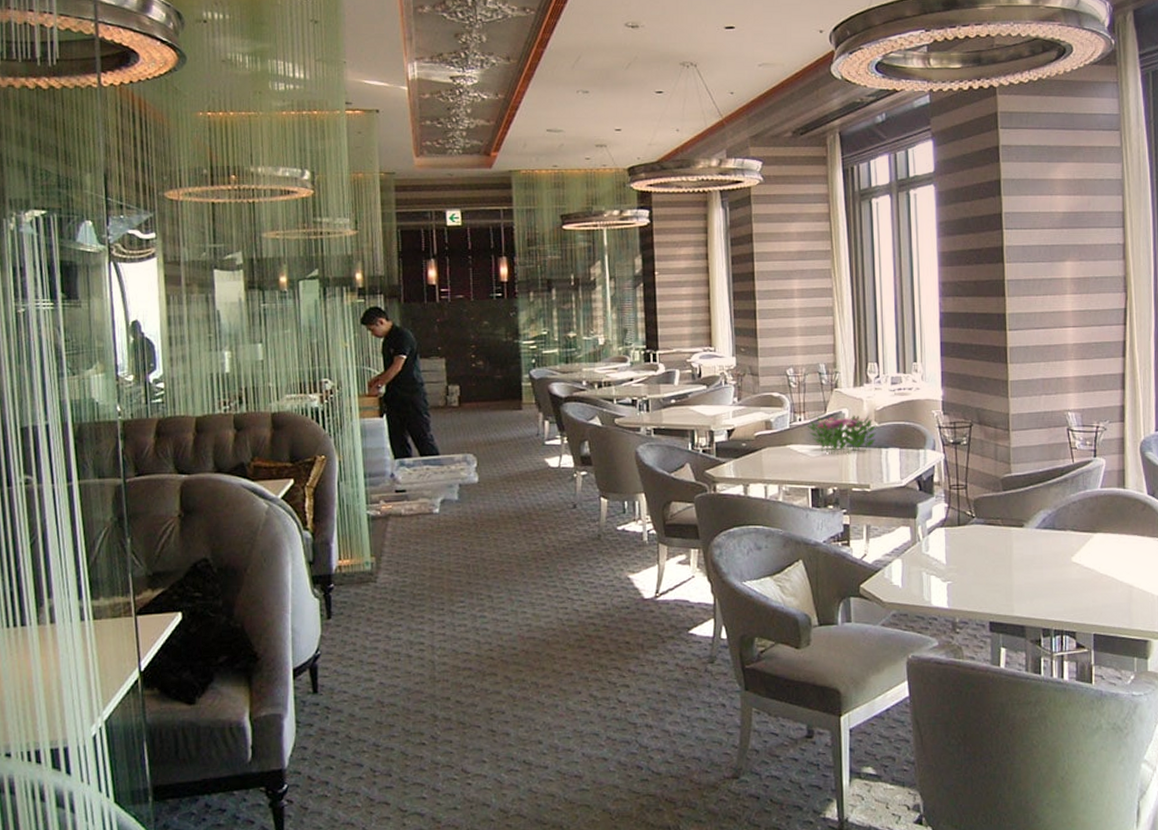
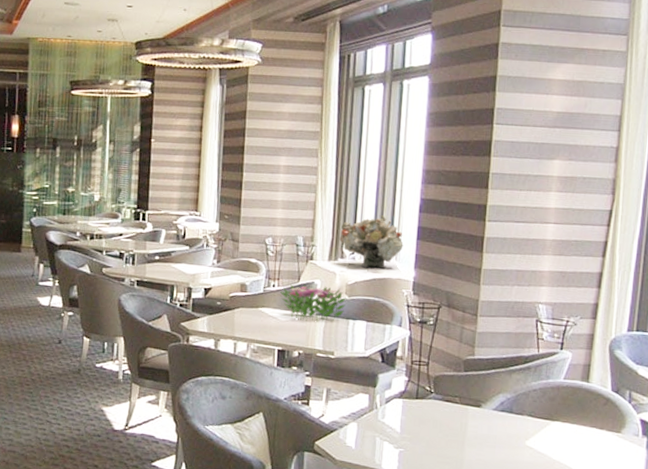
flower arrangement: none [862,333,928,390] -> present [339,215,404,268]

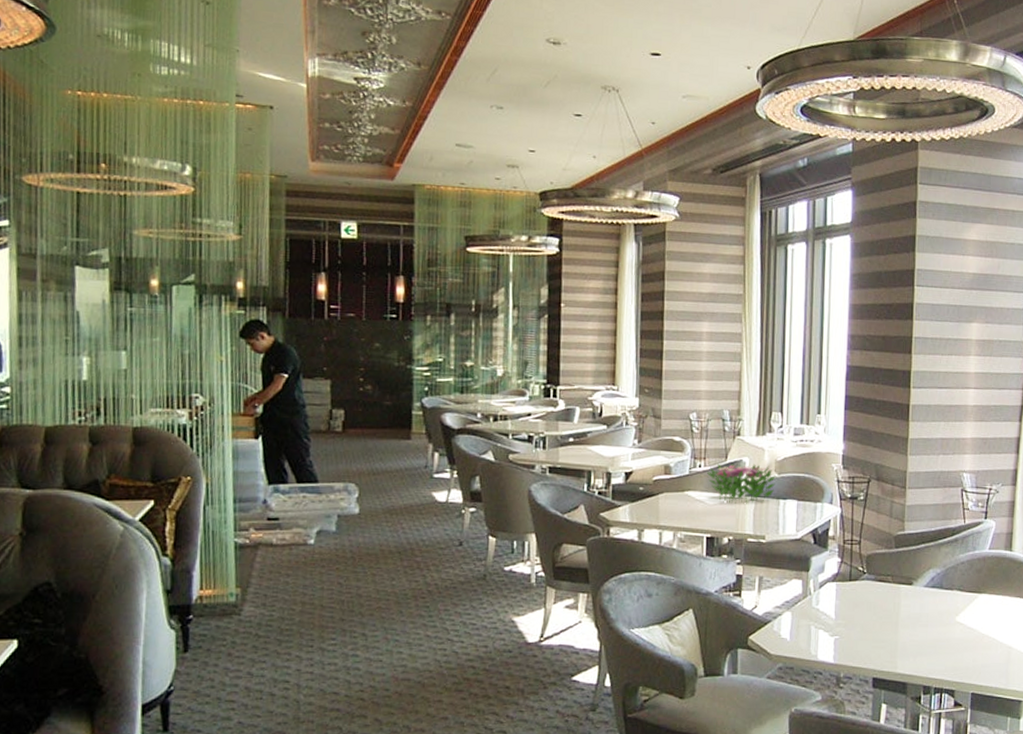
flower arrangement: present [339,215,404,268] -> none [767,384,832,442]

